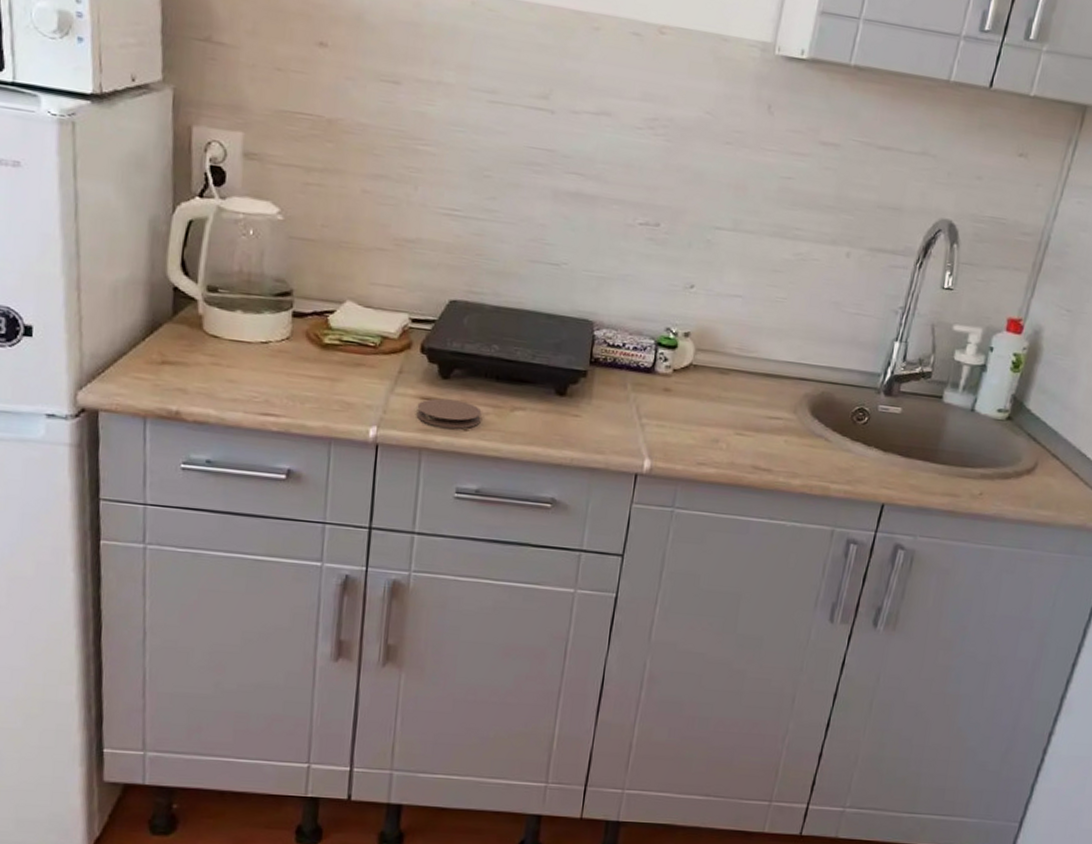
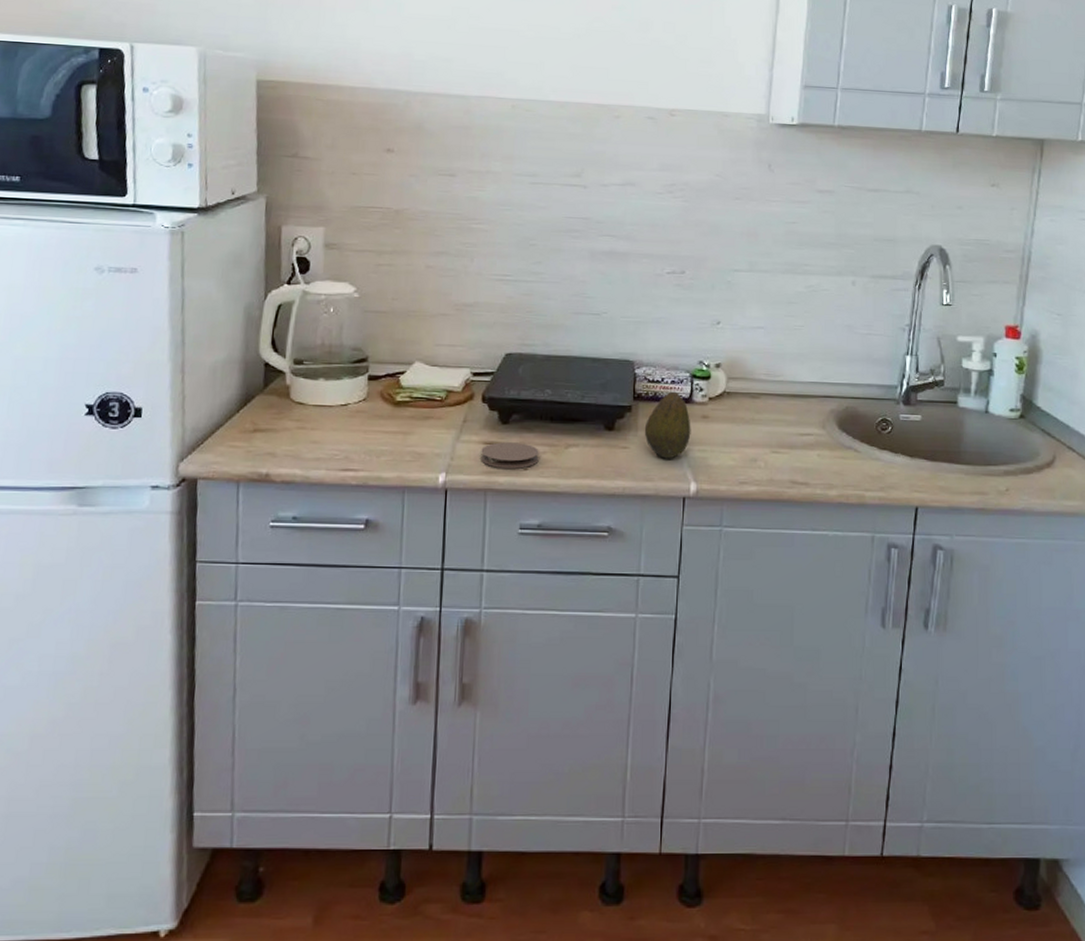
fruit: none [598,358,651,432] -> present [644,391,691,459]

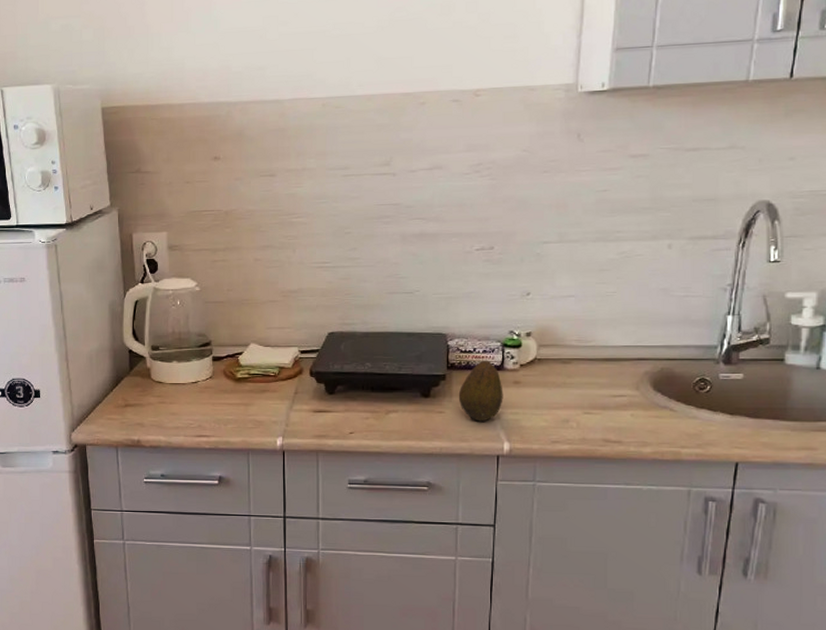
coaster: present [480,442,539,469] -> none [311,410,363,433]

